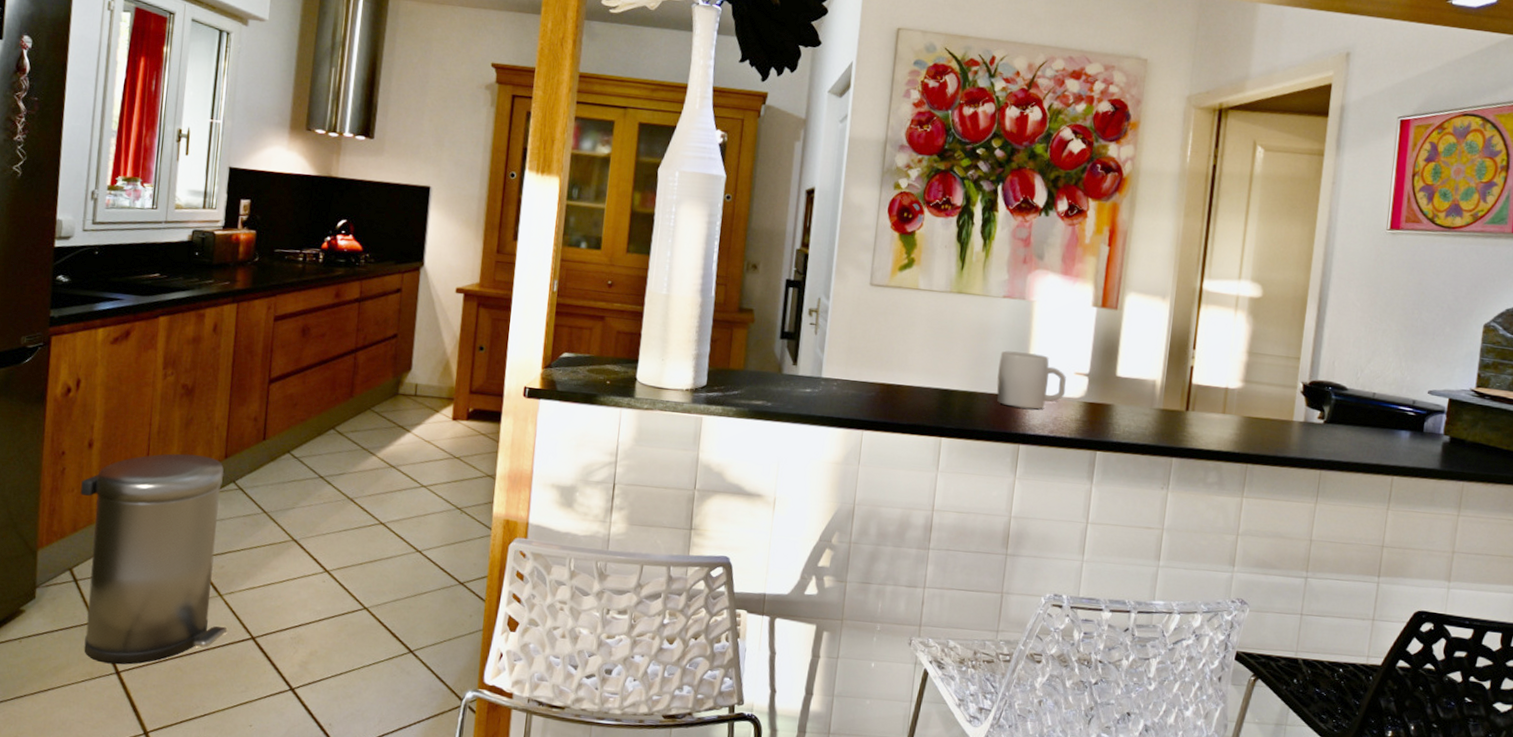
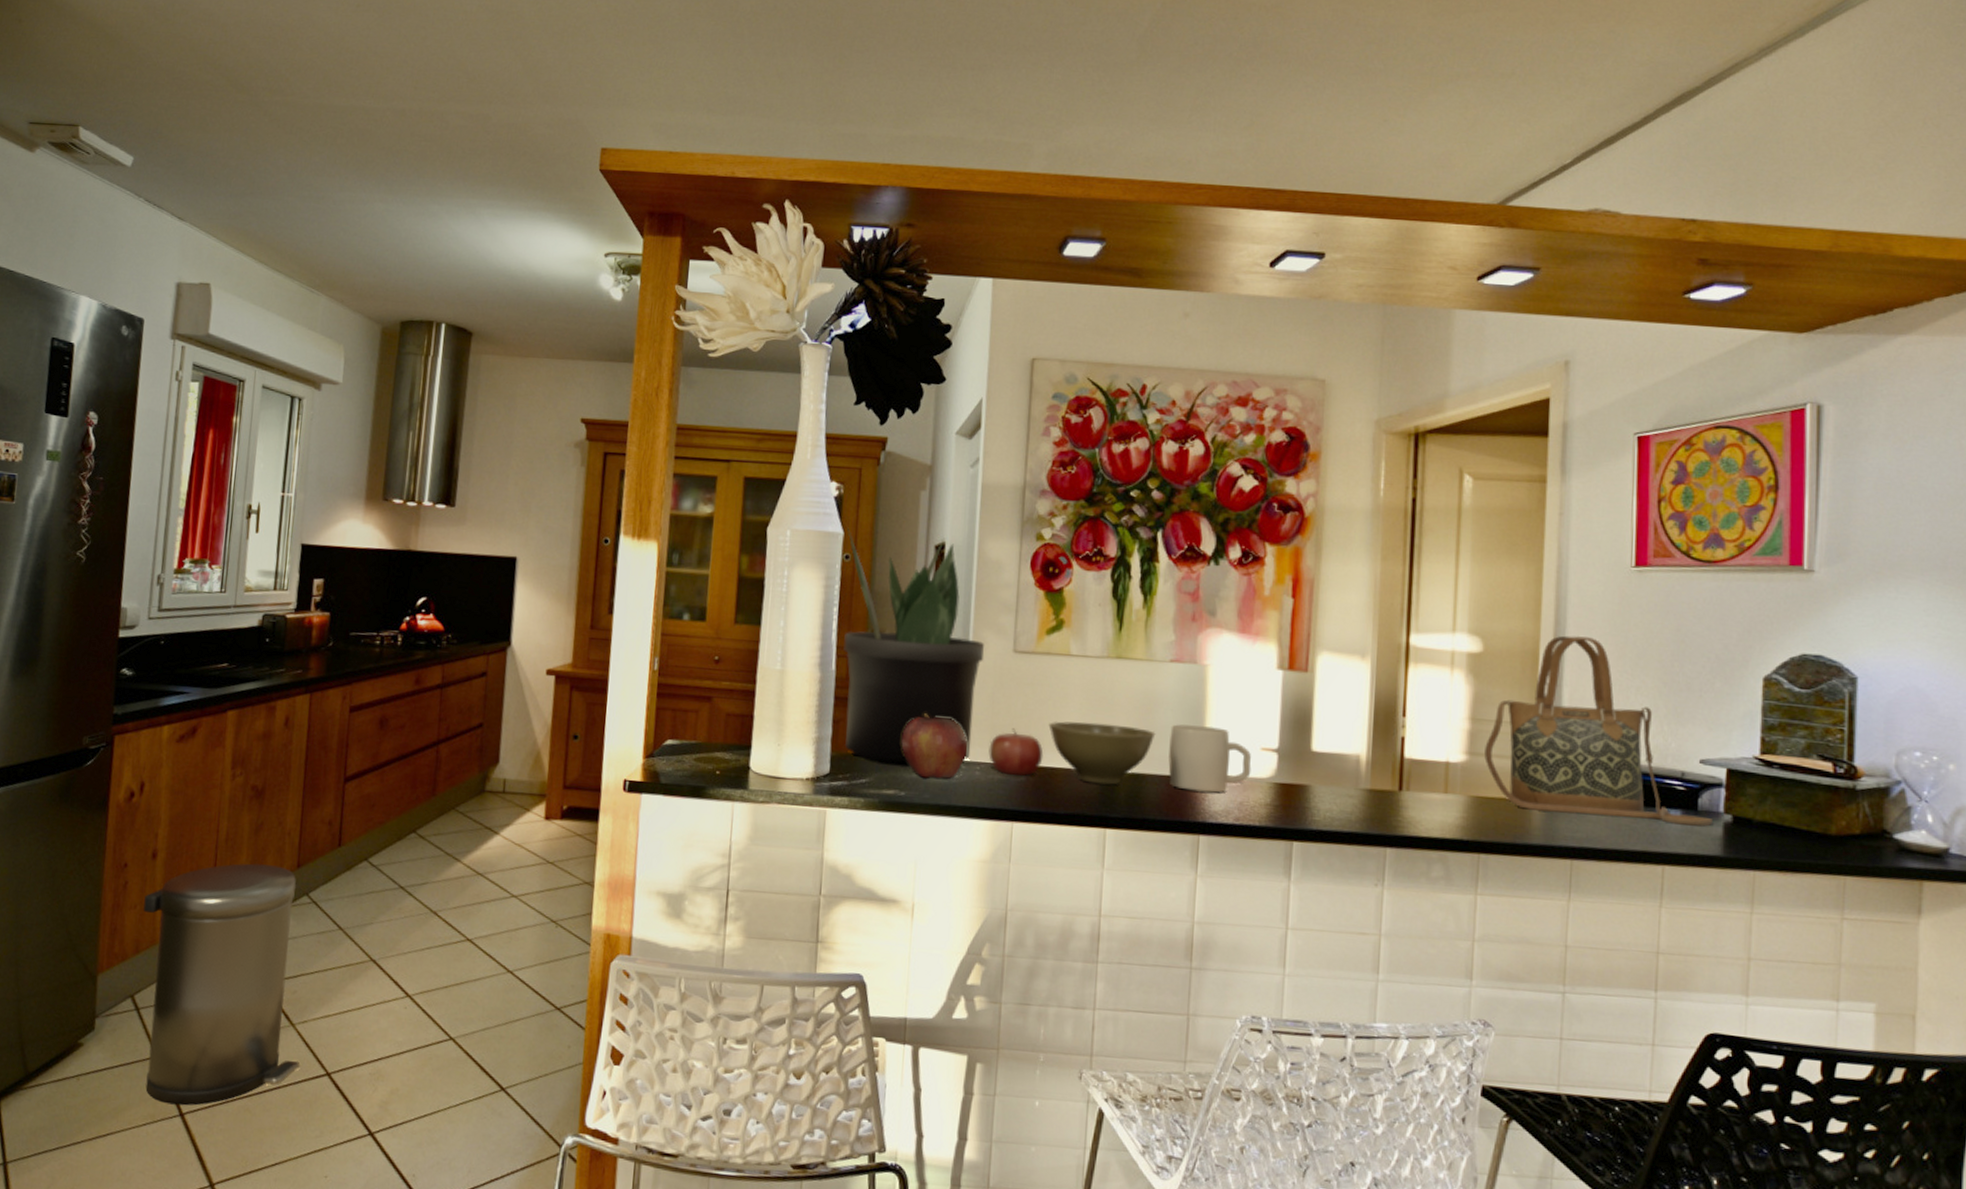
planter: none [720,172,846,383] -> present [843,529,985,769]
fruit: none [769,335,828,394] -> present [901,712,968,780]
fruit: none [845,350,892,392] -> present [988,728,1044,777]
bowl: none [897,345,988,401] -> present [1048,721,1156,785]
handbag: none [1257,285,1434,446] -> present [1484,635,1712,827]

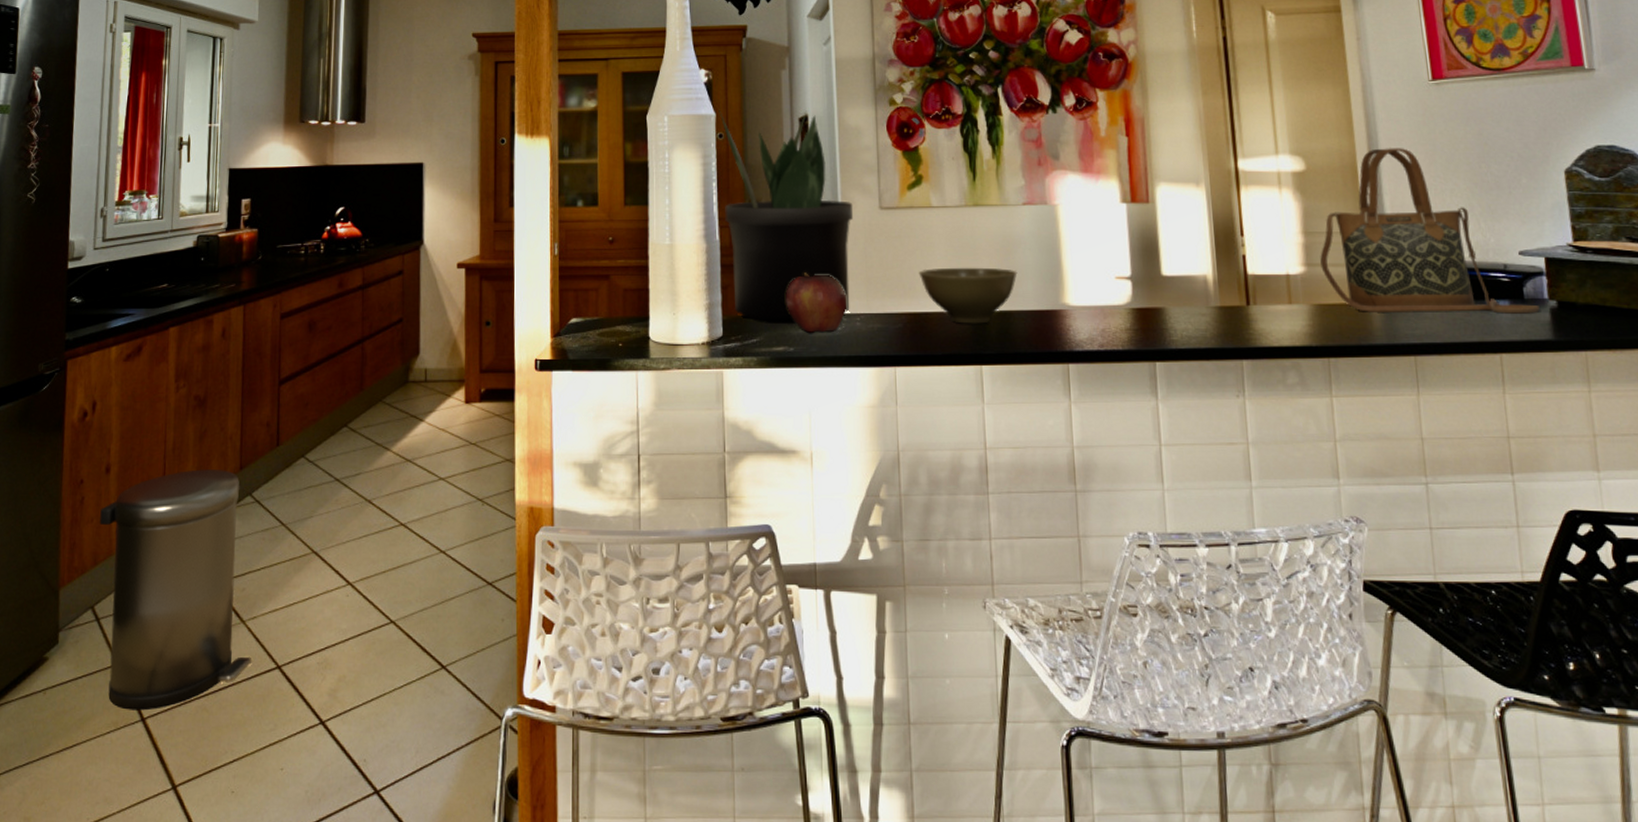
fruit: present [988,728,1044,777] -> none [866,279,917,324]
mug: present [1168,724,1252,793] -> none [1030,262,1109,323]

